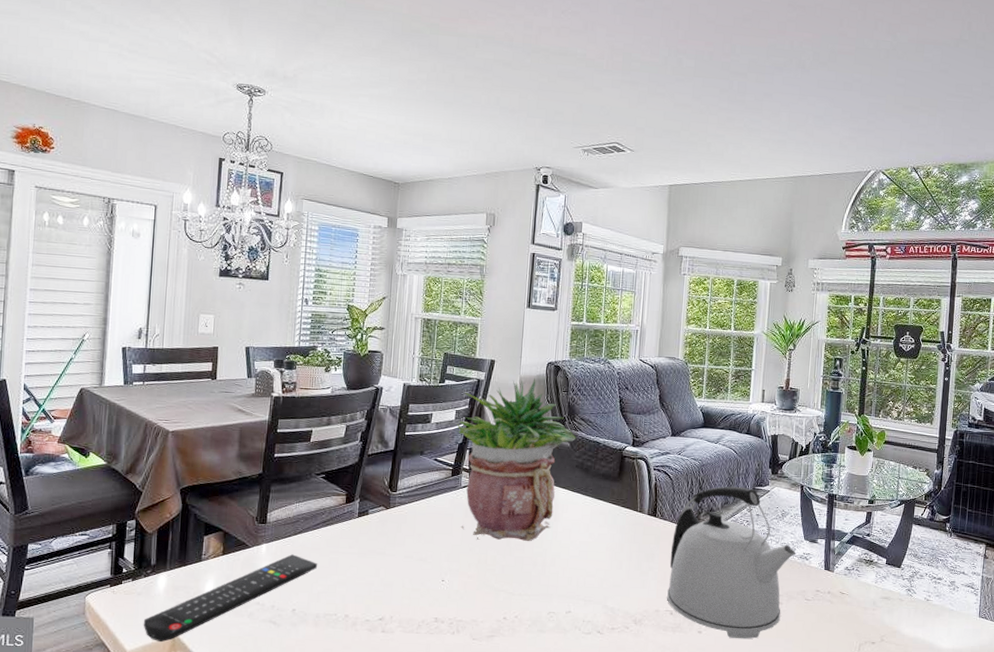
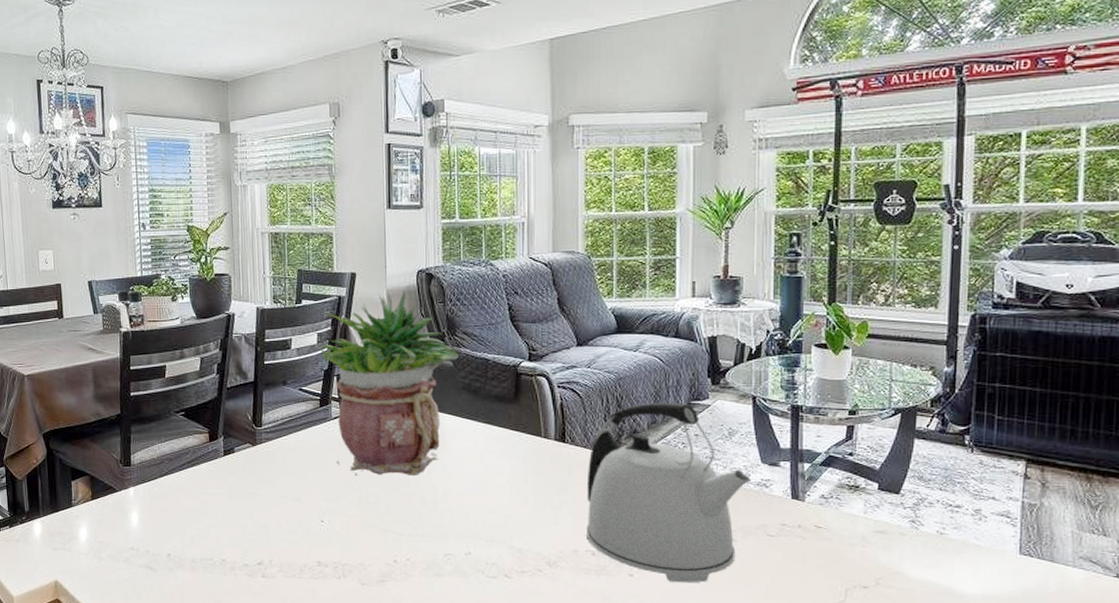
remote control: present [143,554,318,642] -> none [25,497,188,588]

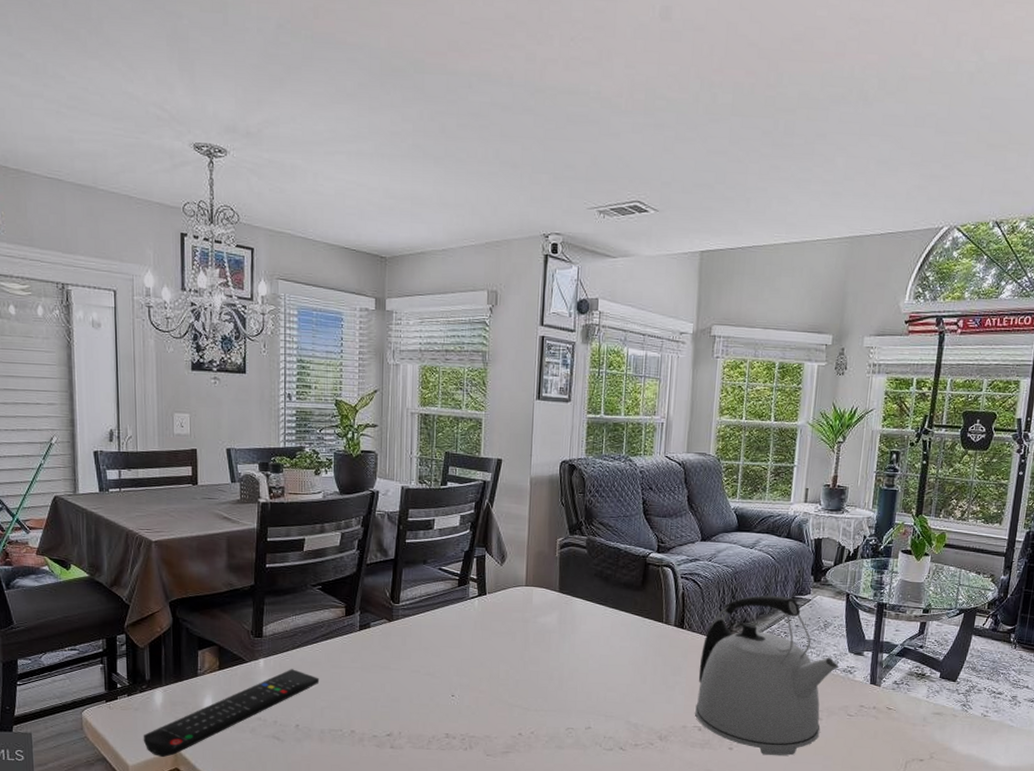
remote control: none [25,497,188,588] -> present [143,669,320,757]
potted plant: present [320,289,460,477] -> none [462,478,595,656]

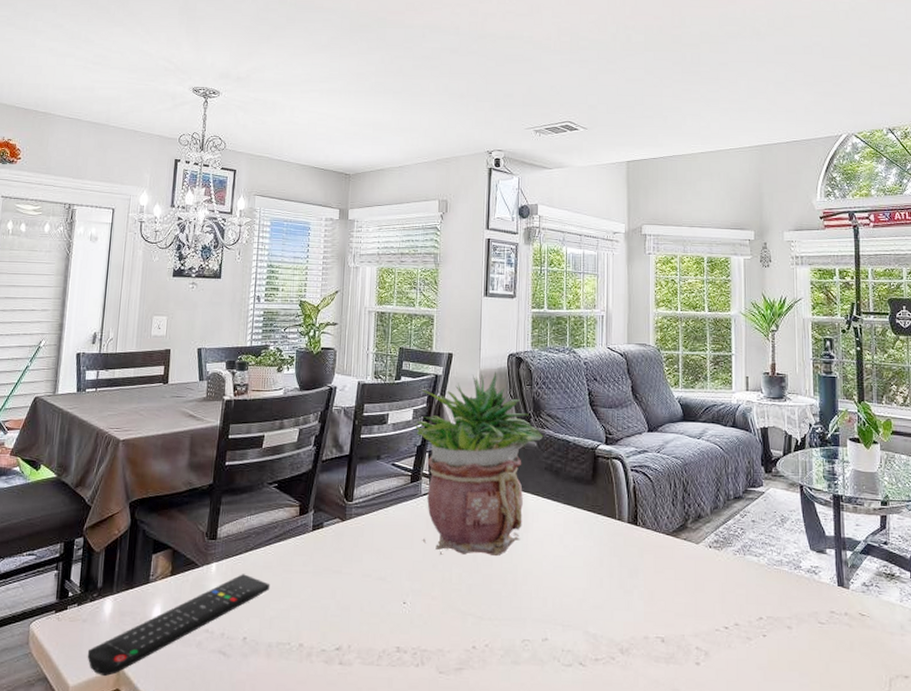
potted plant: none [462,478,595,656] -> present [415,371,544,557]
kettle: present [695,595,839,756] -> none [656,488,803,673]

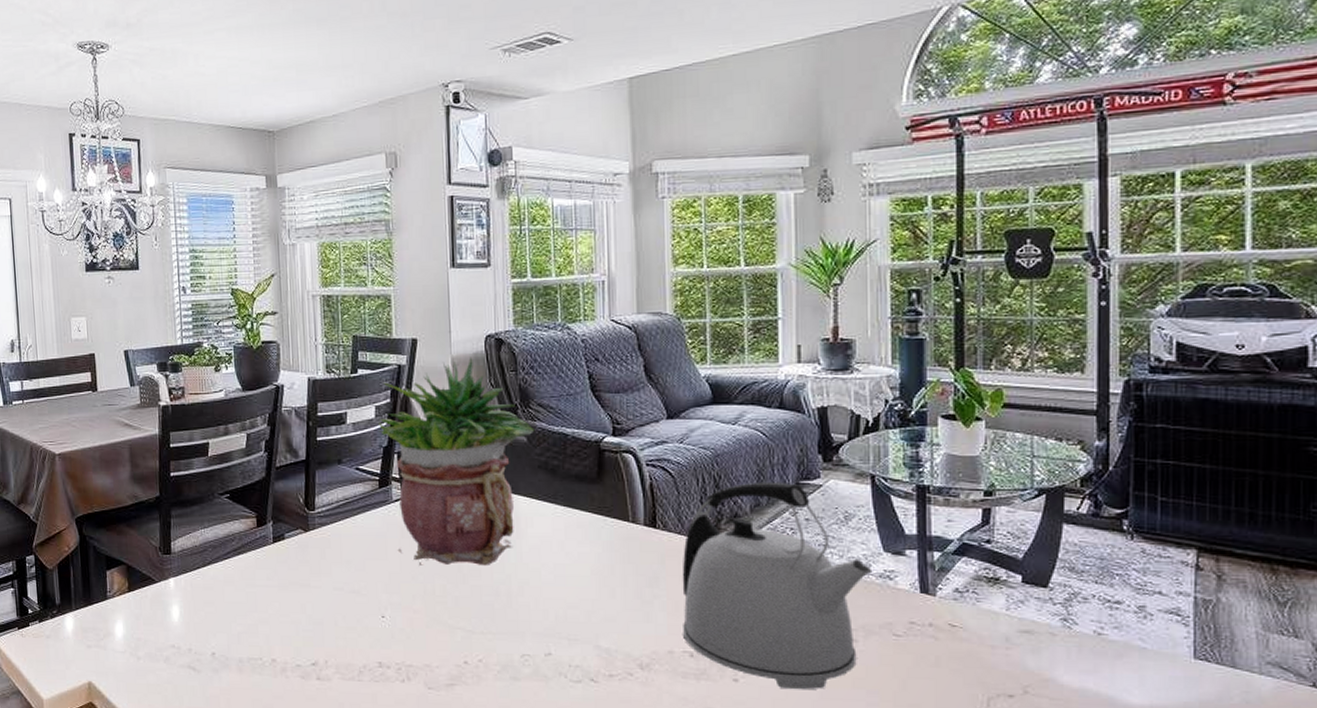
remote control: present [87,574,270,676] -> none [56,589,234,690]
kettle: none [656,488,803,673] -> present [682,481,873,690]

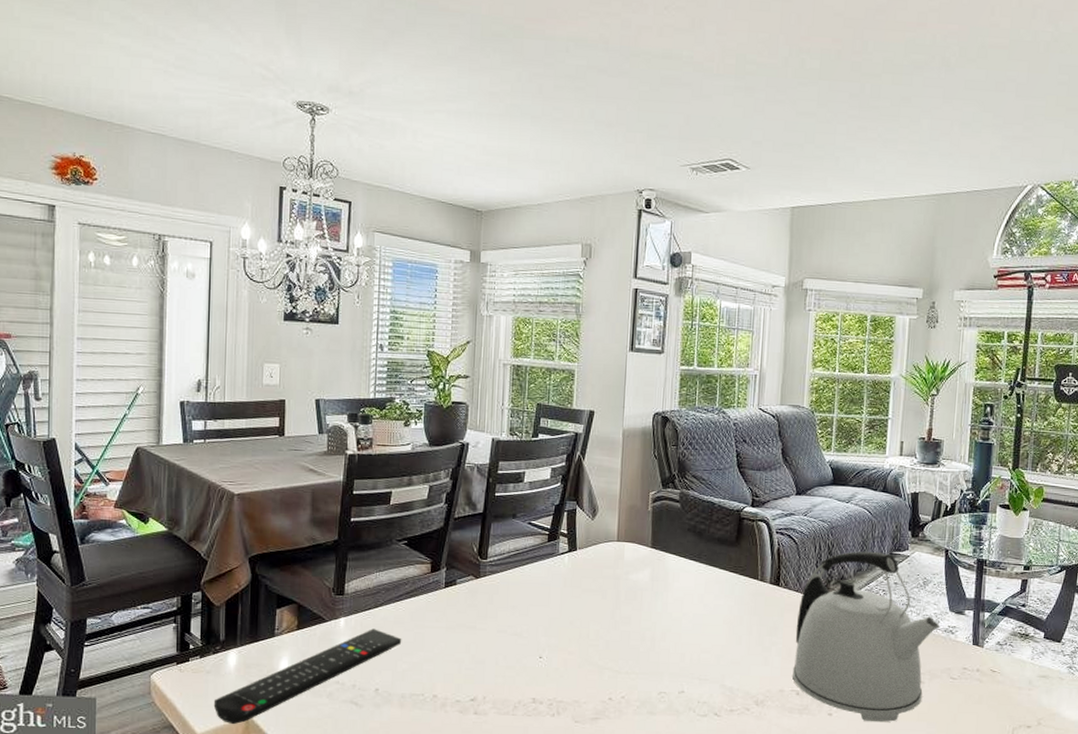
remote control: none [56,589,234,690] -> present [213,629,402,724]
potted plant: present [379,357,535,566] -> none [553,430,688,615]

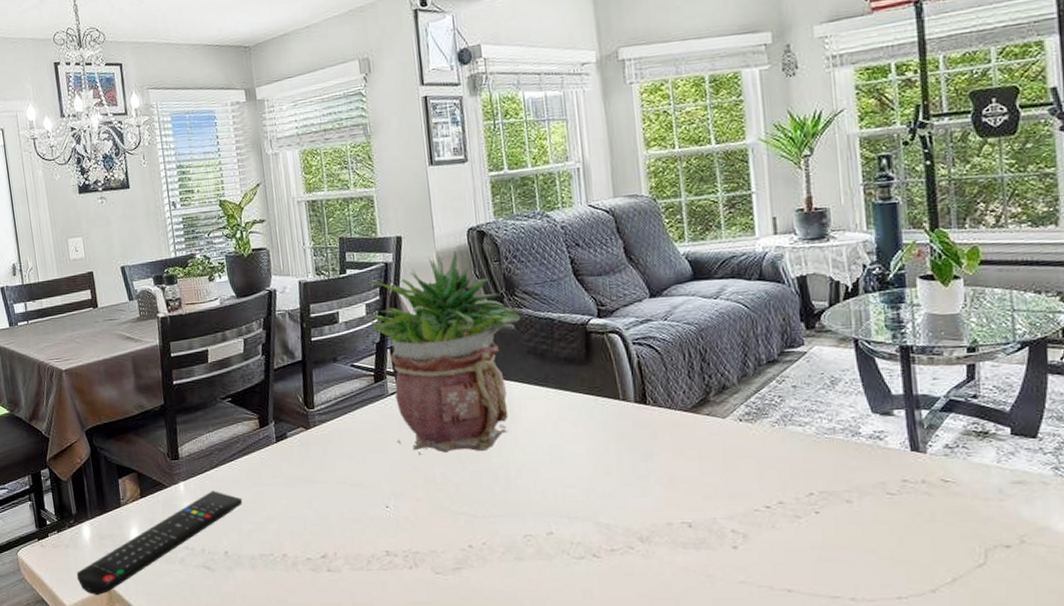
potted plant: none [553,430,688,615] -> present [370,250,522,455]
kettle: present [792,551,940,723] -> none [675,351,862,553]

